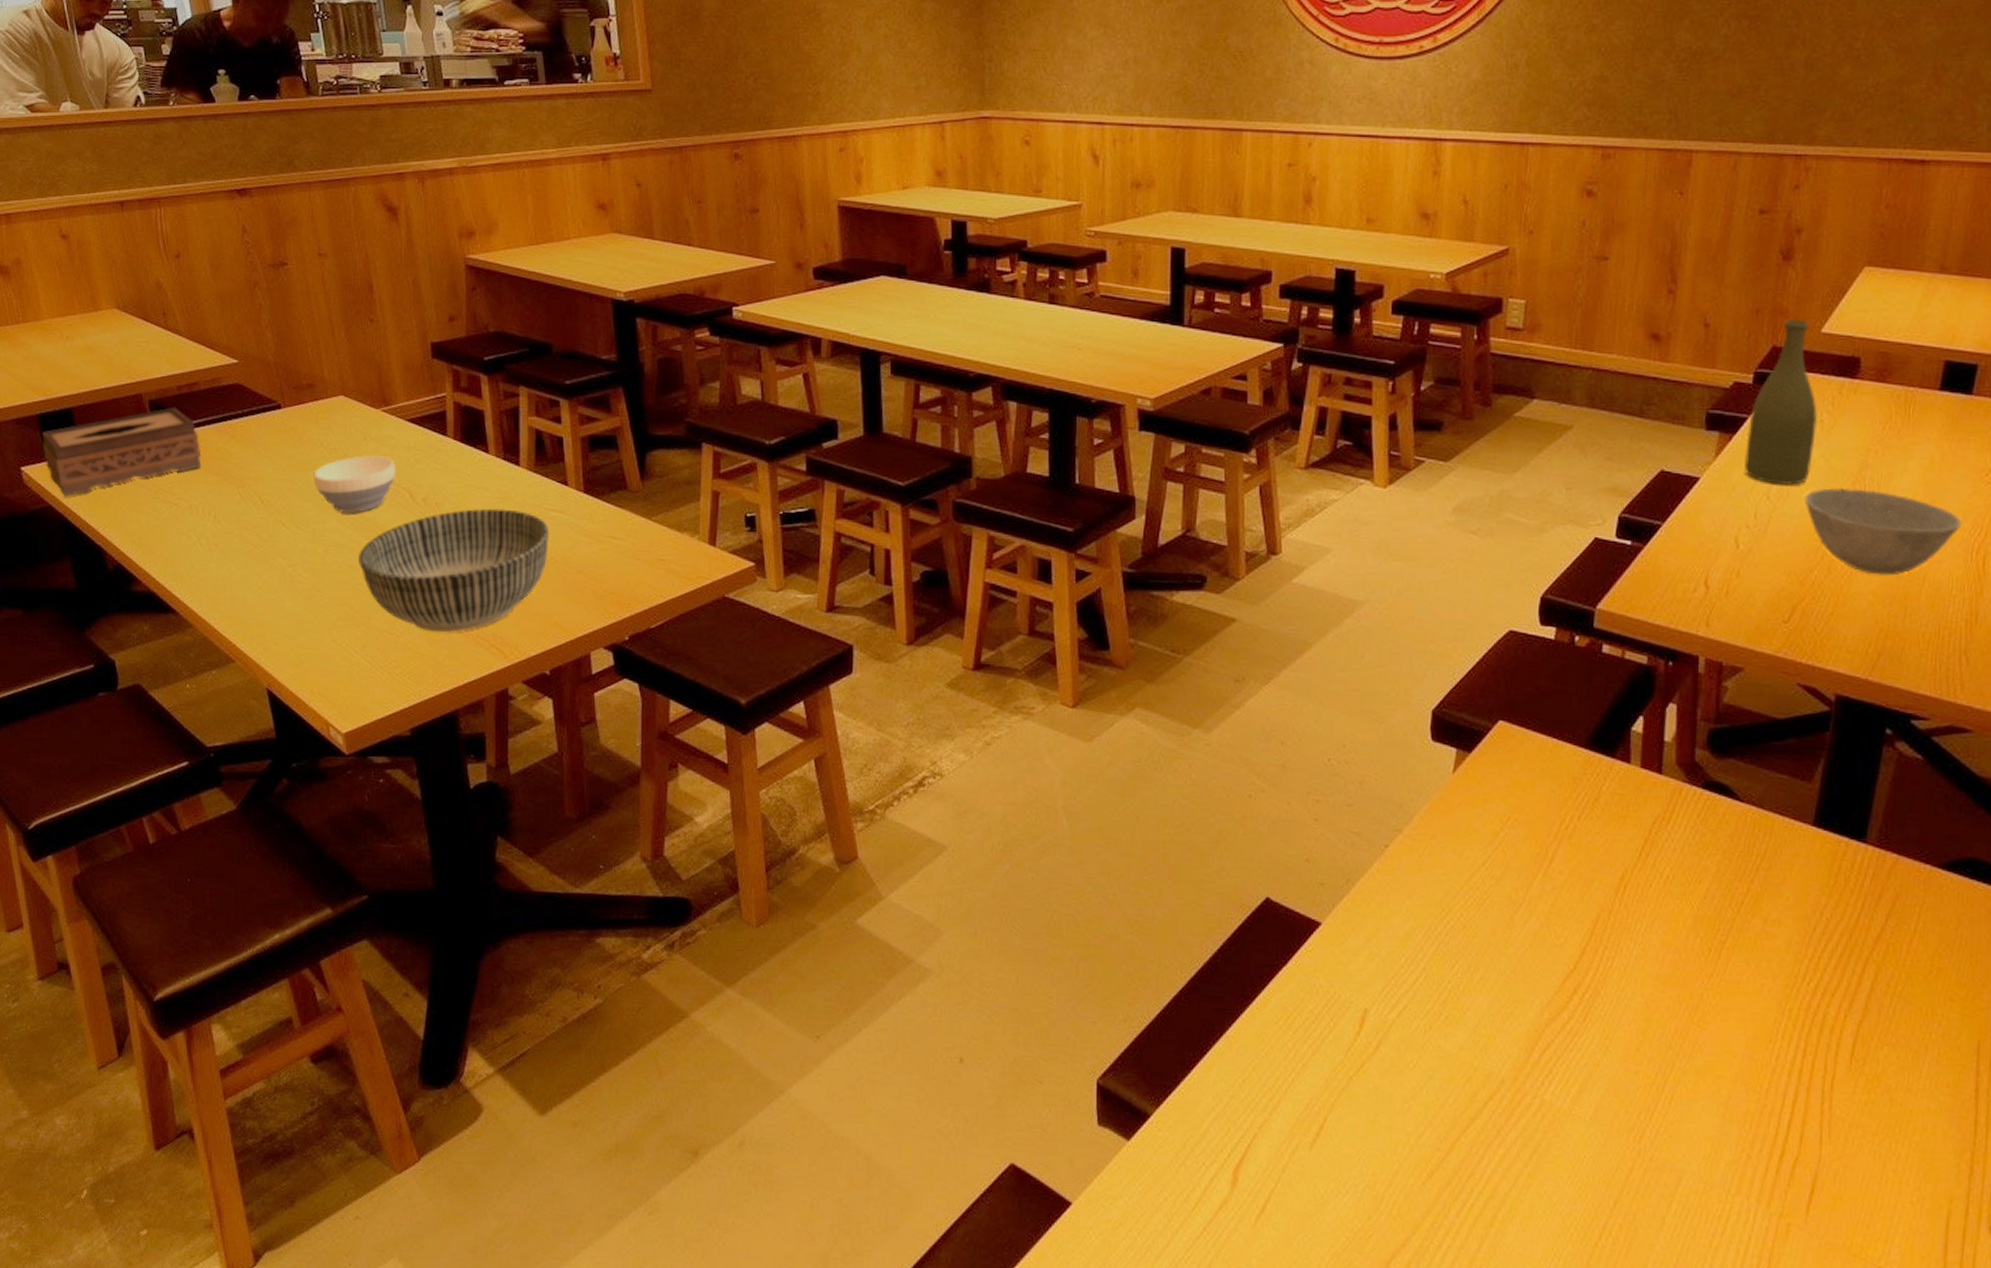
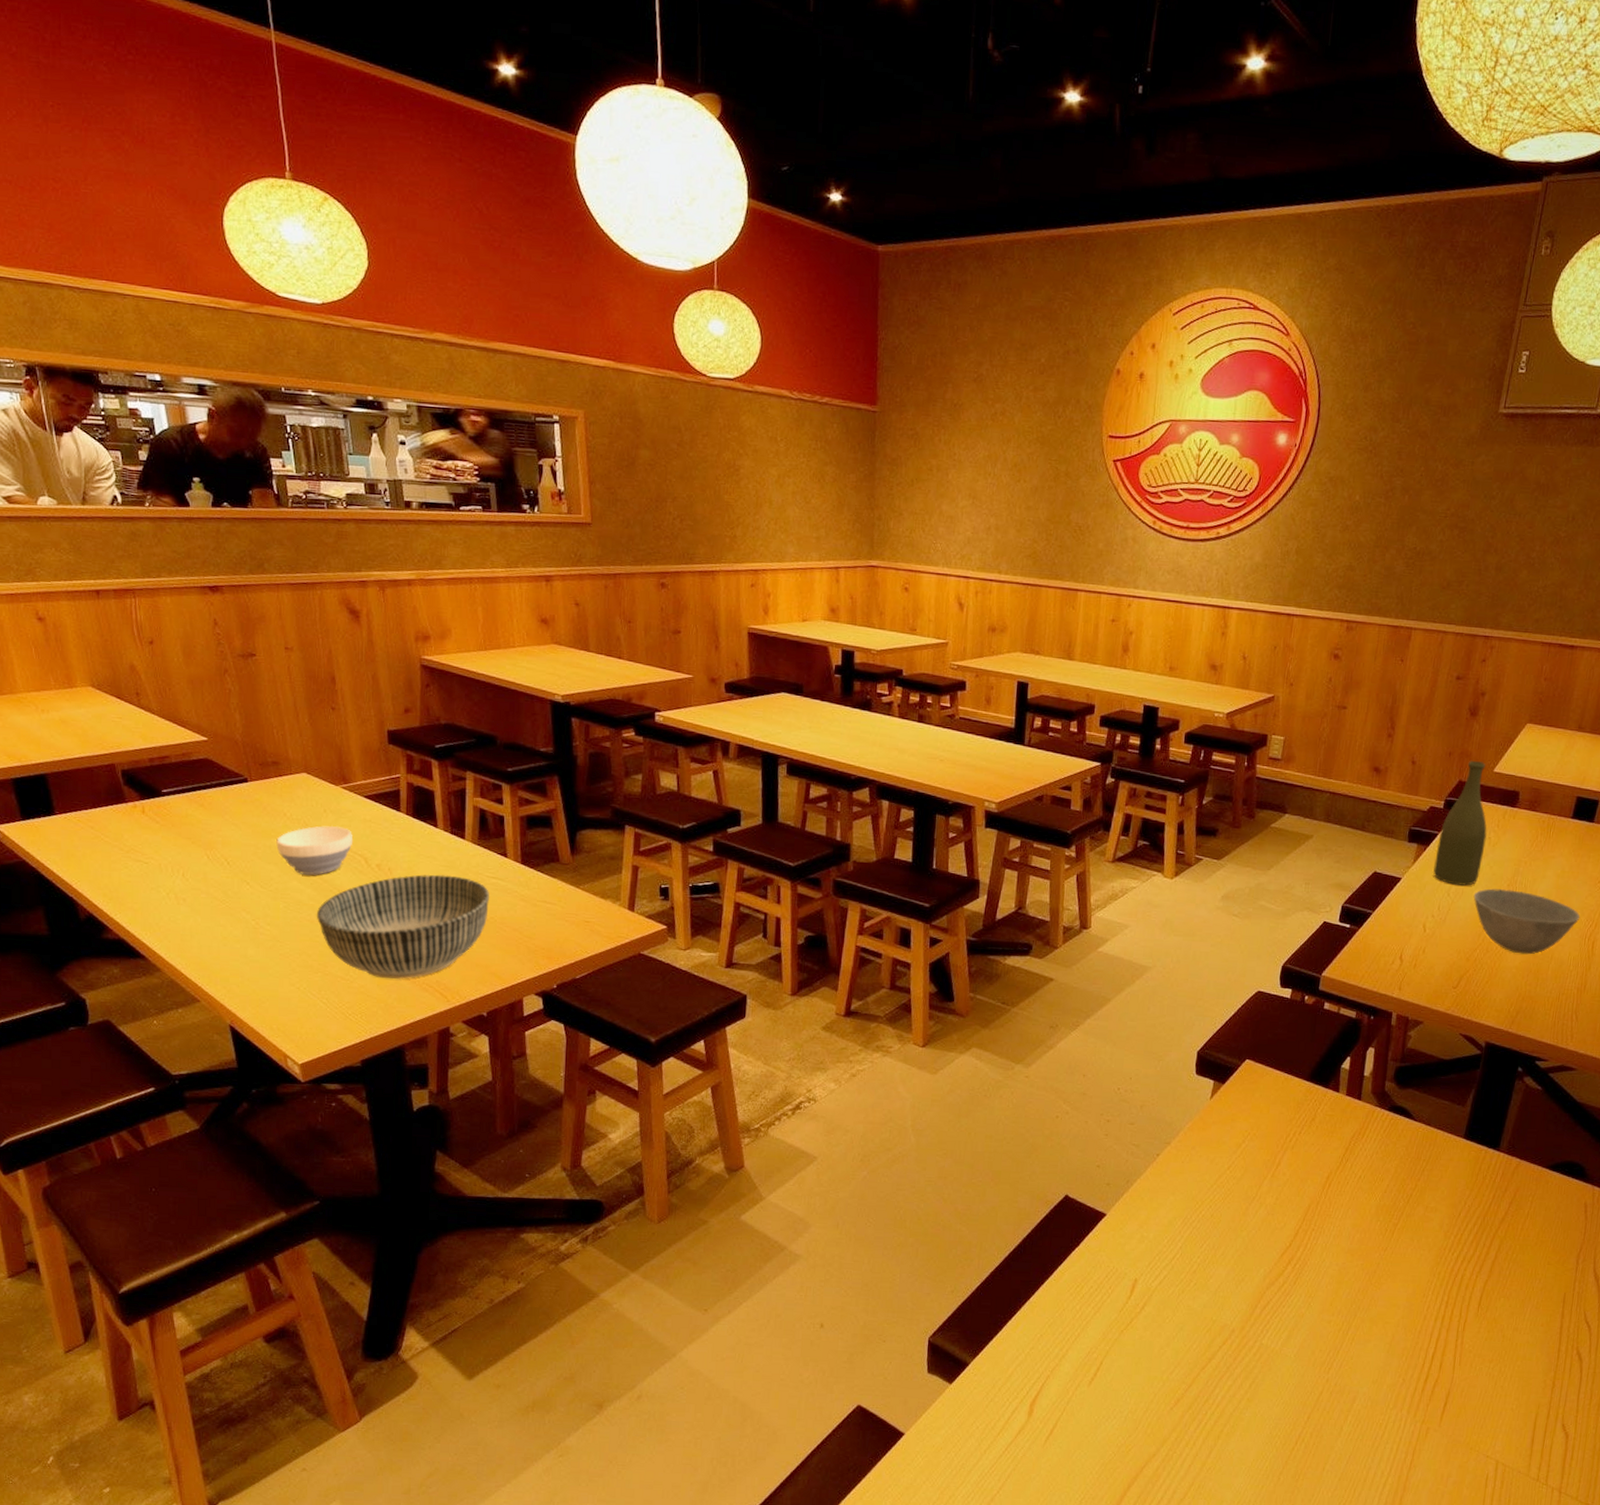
tissue box: present [42,407,202,497] -> none [17,777,171,854]

